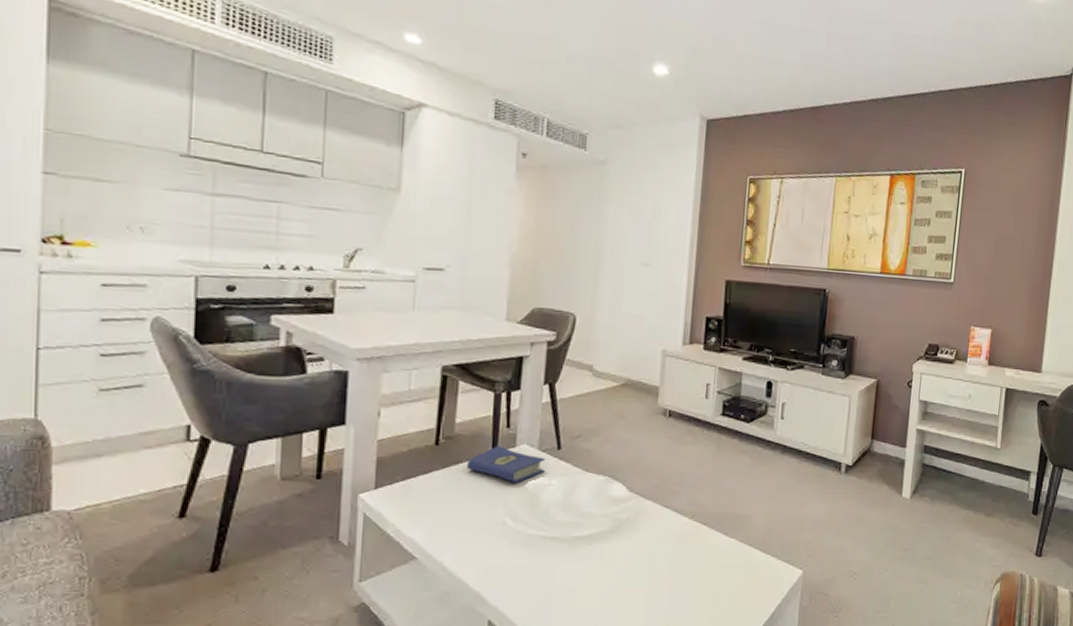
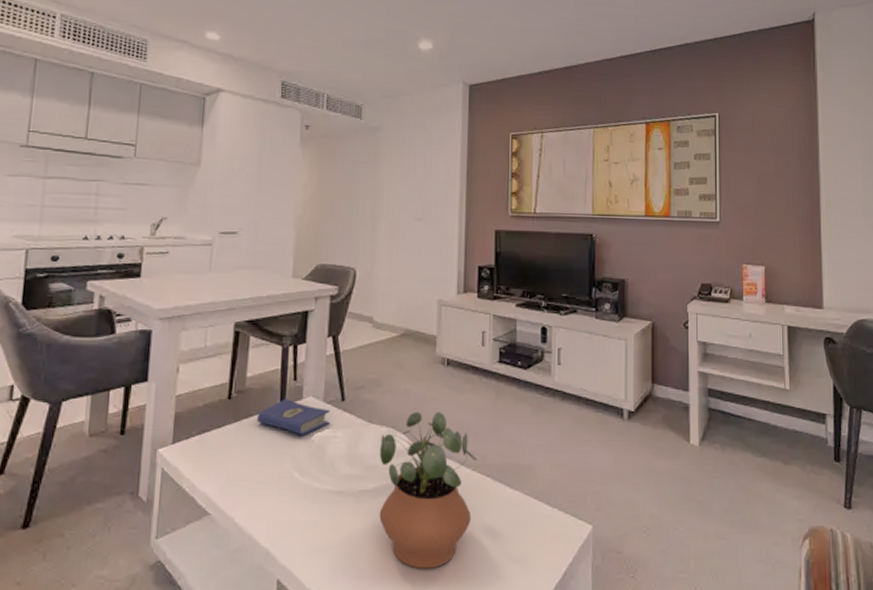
potted plant: none [593,461,695,610] -> present [379,411,477,569]

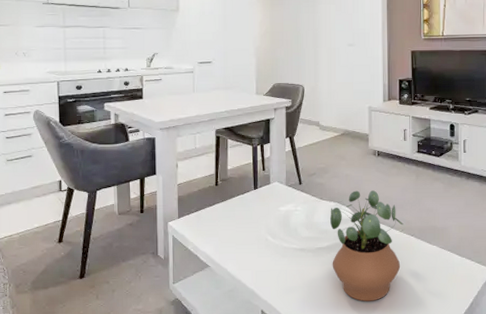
hardcover book: present [257,398,330,435] -> none [238,184,292,210]

